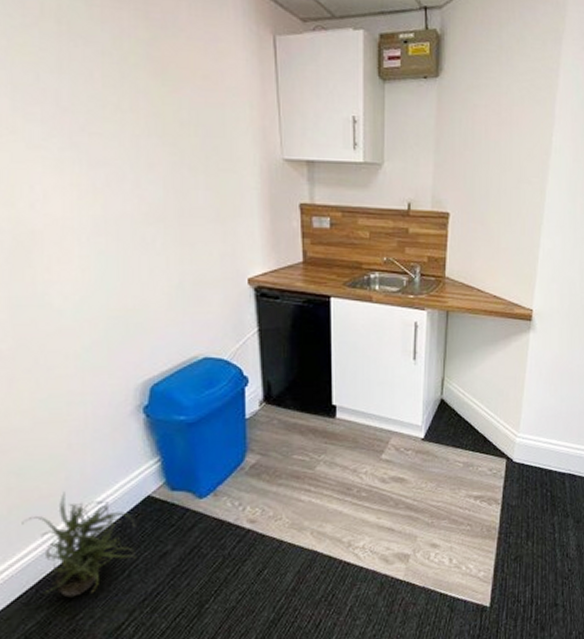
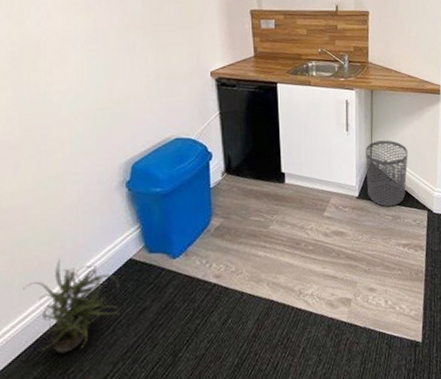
waste bin: none [436,373,487,452] -> present [366,140,408,207]

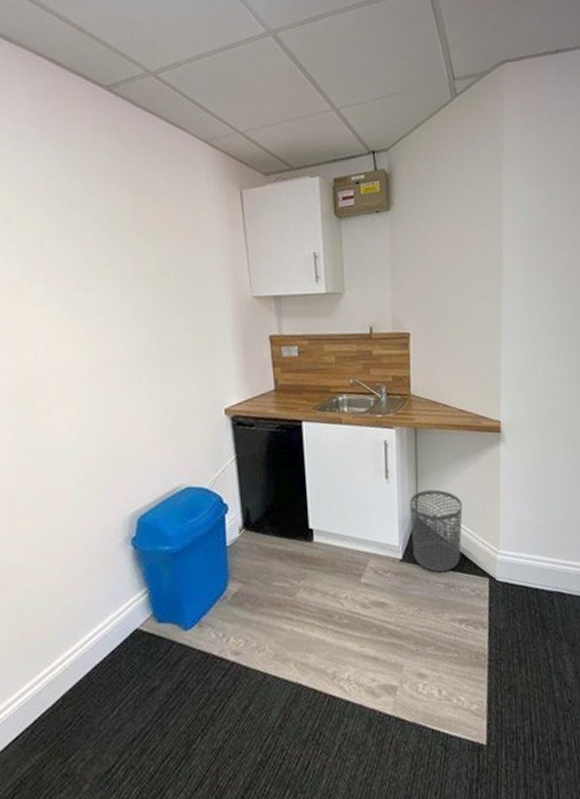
potted plant: present [23,259,120,354] -> none [20,627,126,739]

